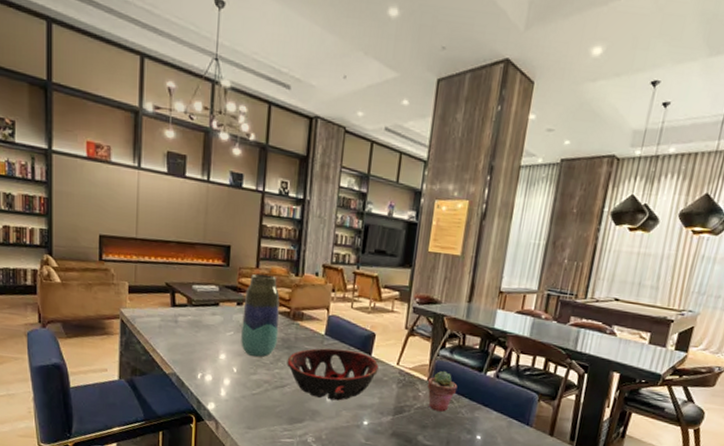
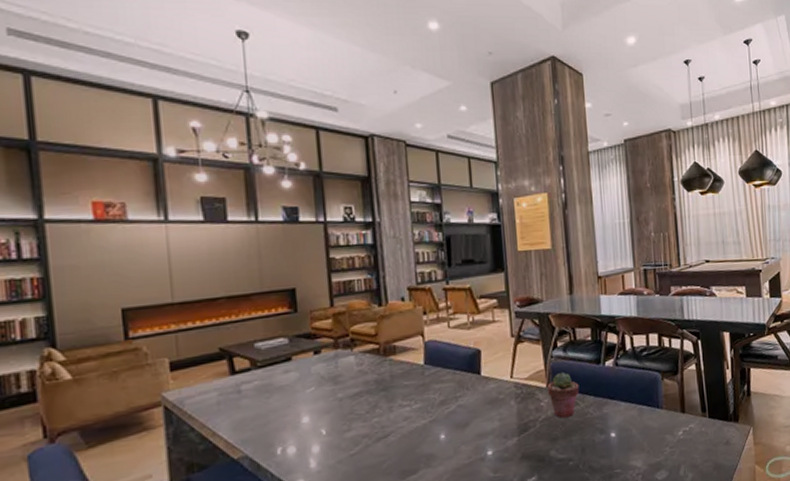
vase: present [240,274,280,358] -> none [322,311,371,411]
decorative bowl: present [287,348,379,401] -> none [385,374,492,439]

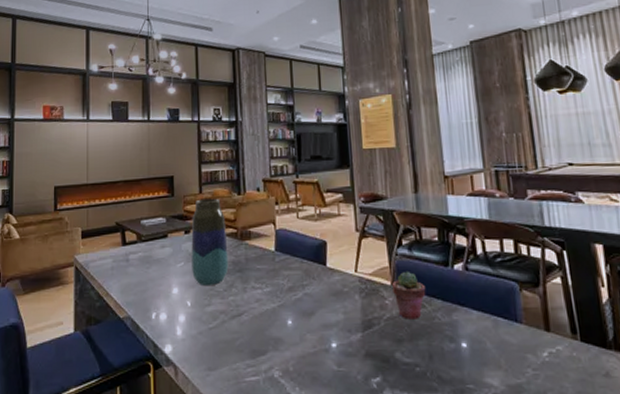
vase: none [322,311,371,411] -> present [190,198,229,287]

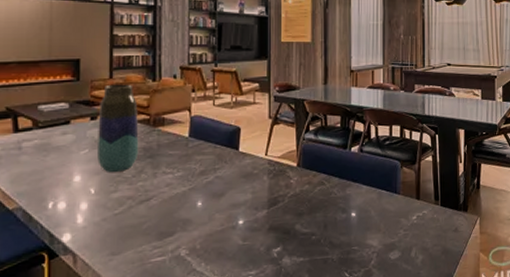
potted succulent: present [392,271,426,320] -> none [298,153,326,196]

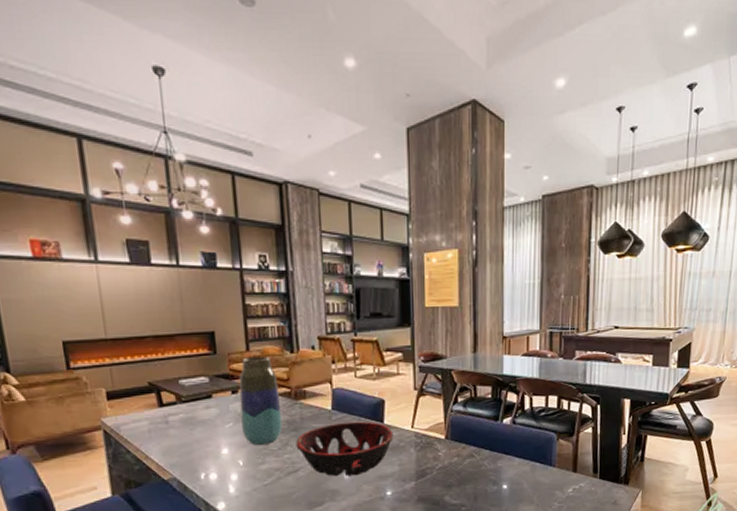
decorative bowl: none [151,148,248,206] -> present [296,421,393,477]

